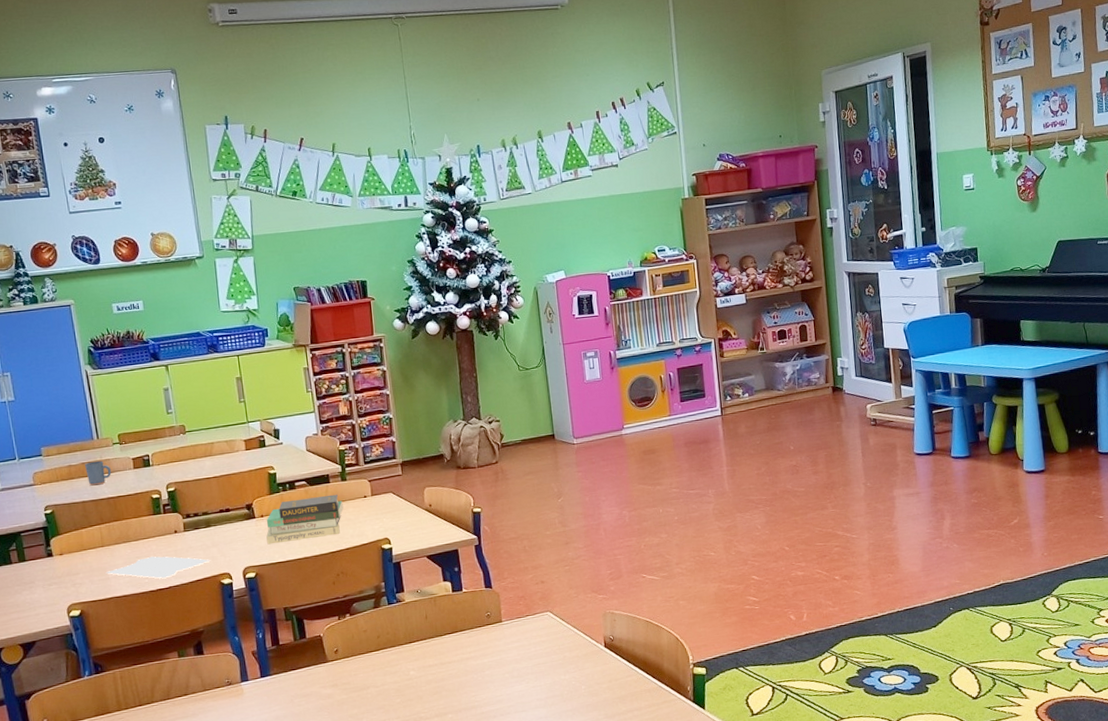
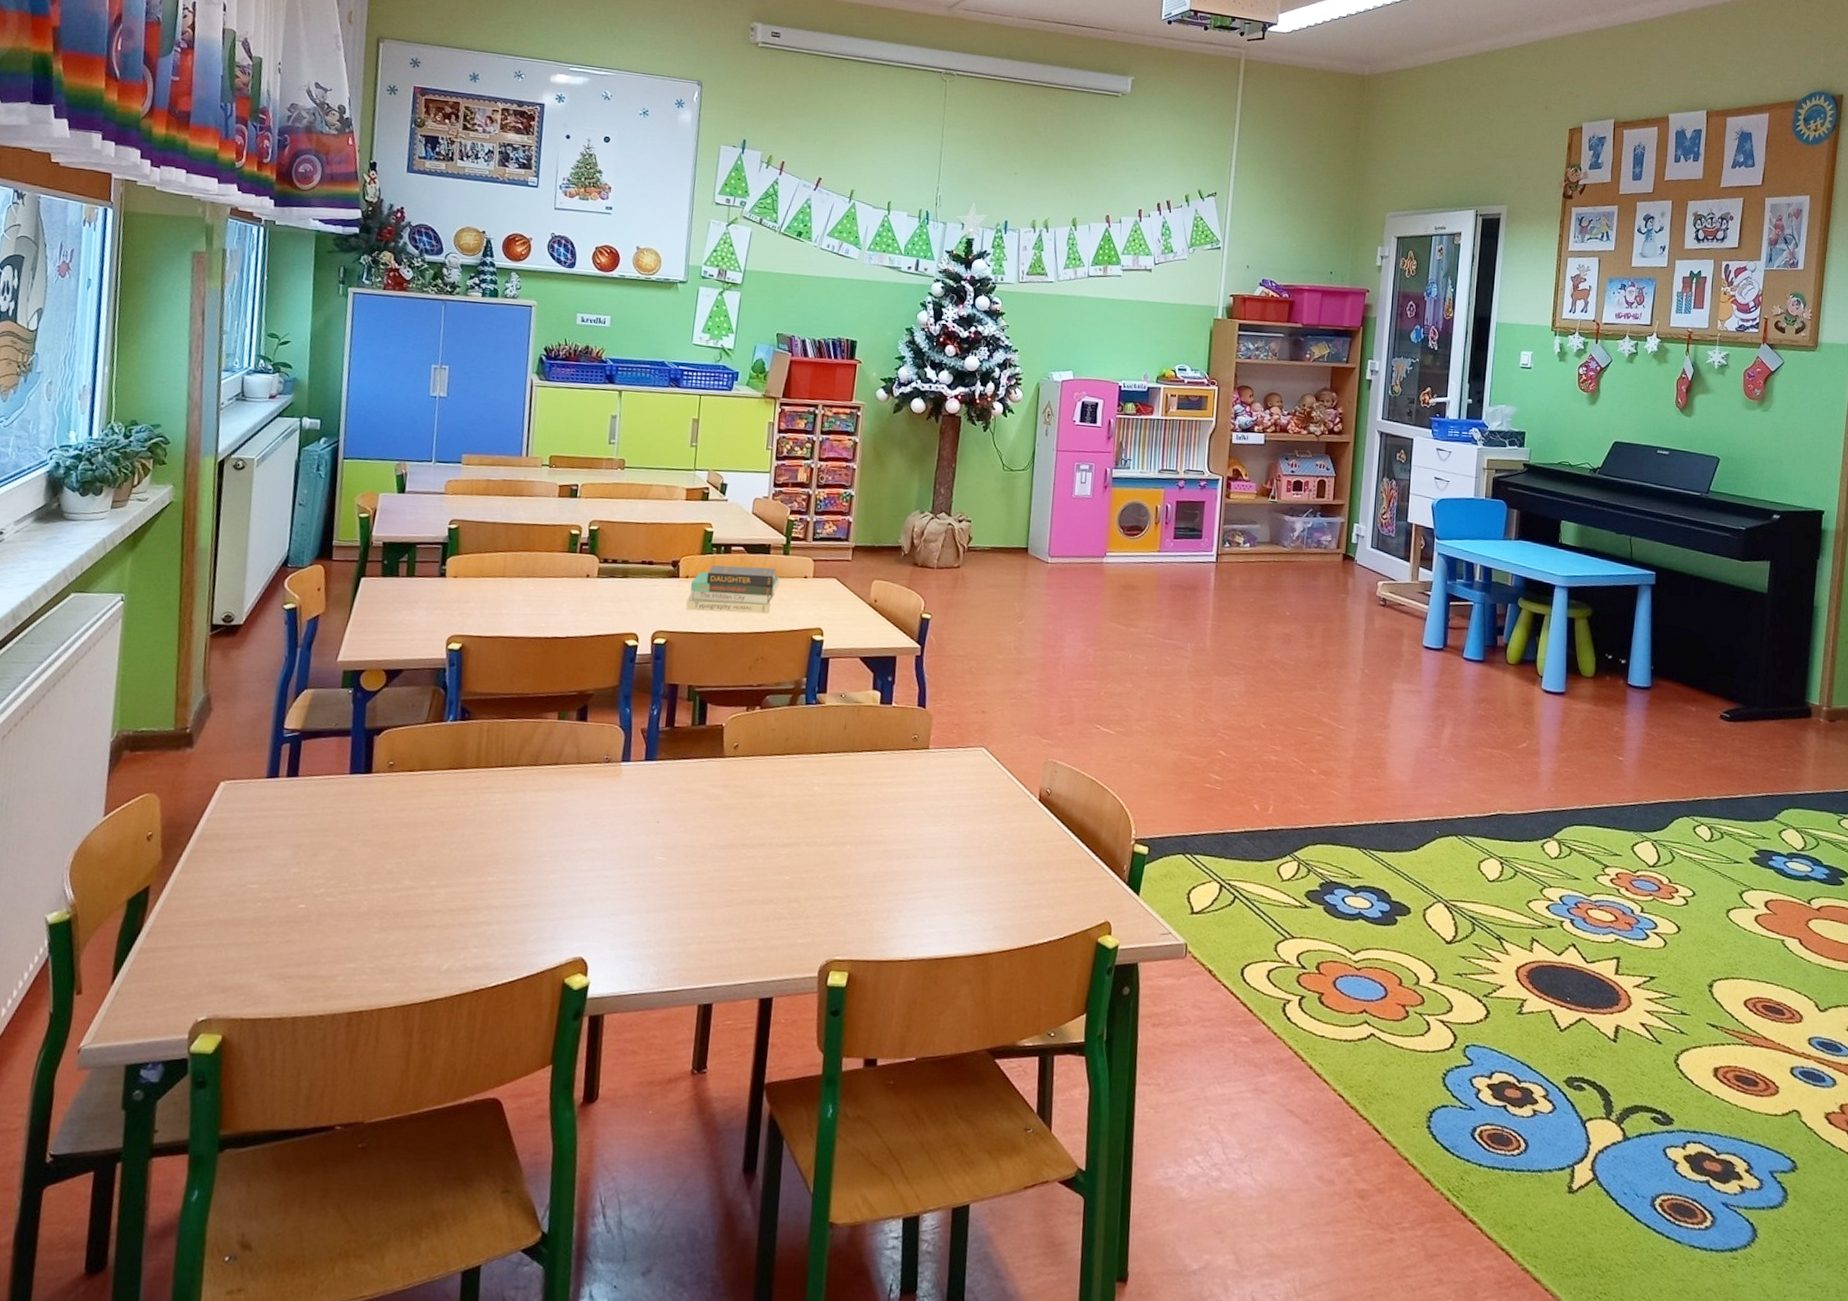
mug: present [85,460,112,486] -> none [504,480,534,508]
paper sheet: present [105,556,210,578] -> none [499,598,619,626]

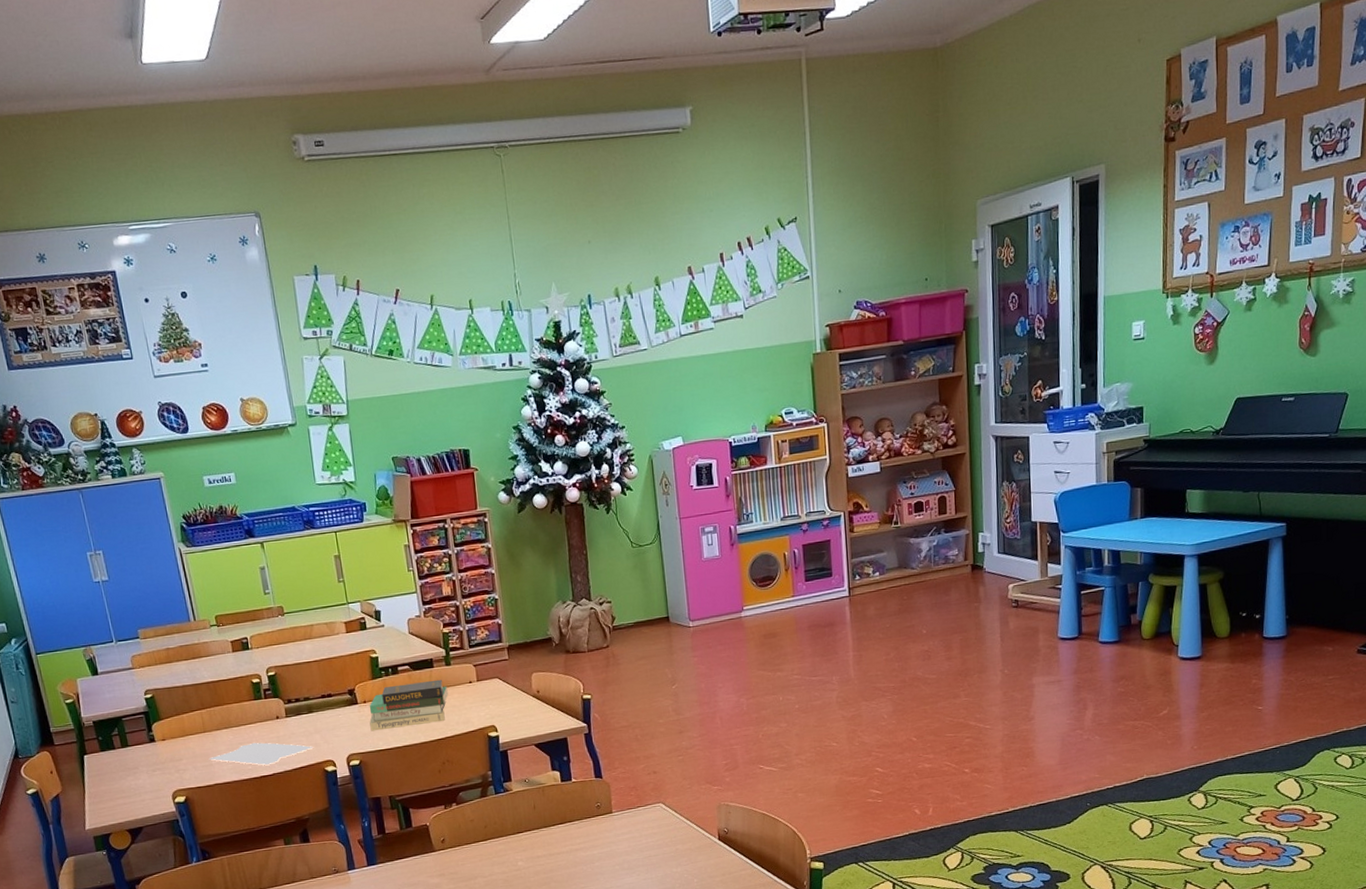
paper sheet: none [499,598,619,626] -> present [208,742,314,765]

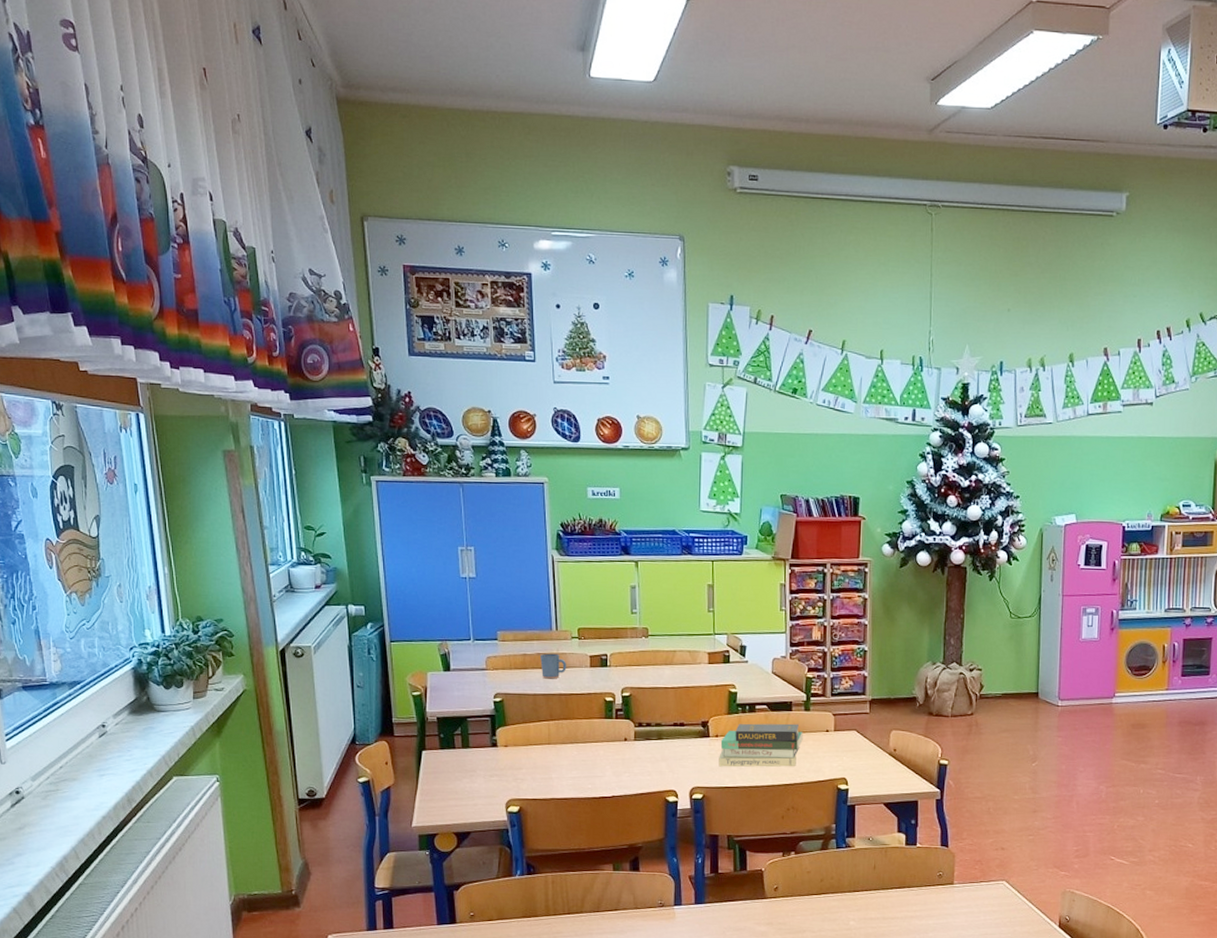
mug: none [183,643,211,670] -> present [540,653,567,679]
paper sheet: present [208,742,314,765] -> none [549,761,658,786]

